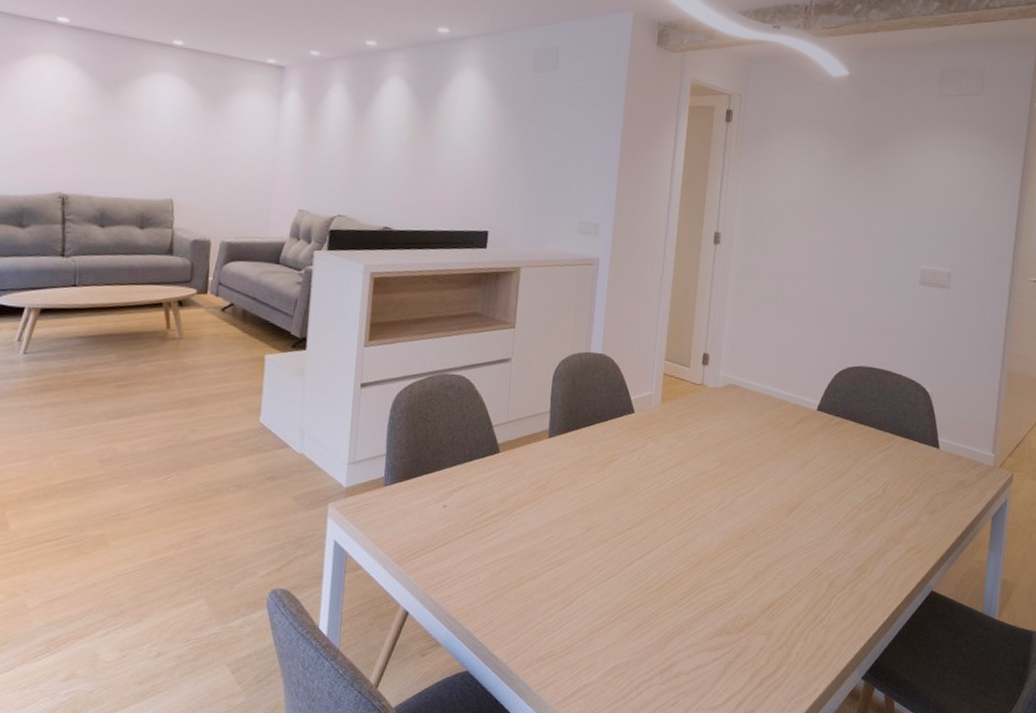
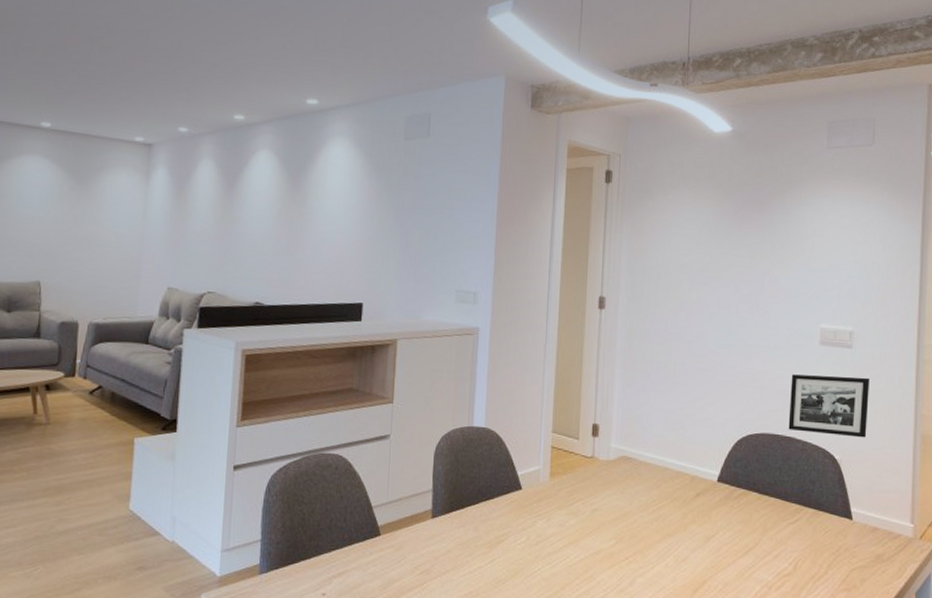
picture frame: none [885,312,963,373] -> present [788,374,870,438]

